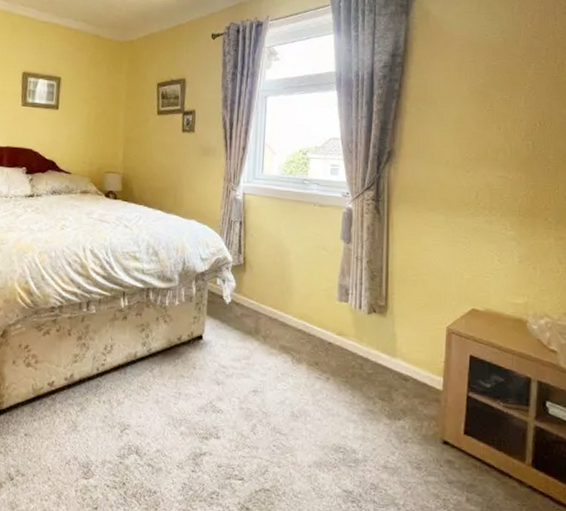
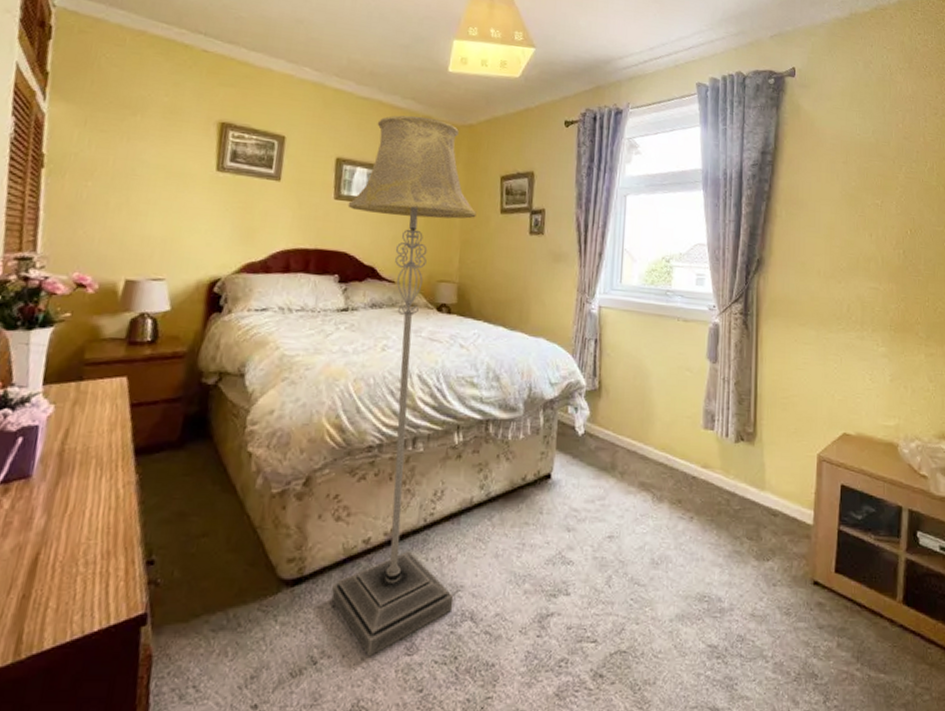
floor lamp: none [24,35,137,478] -> present [331,115,477,657]

